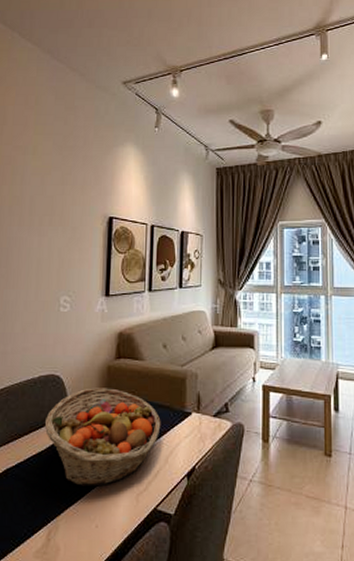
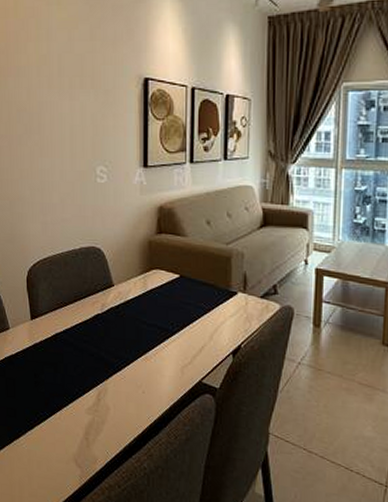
fruit basket: present [44,388,161,487] -> none [88,261,205,356]

